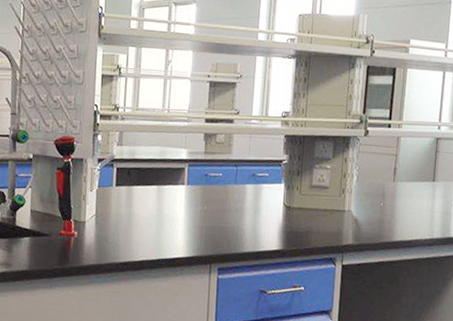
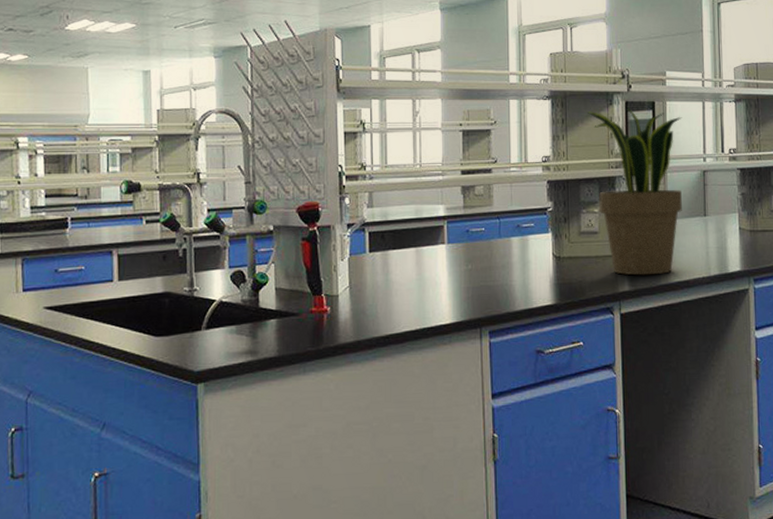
potted plant: none [329,71,422,232] -> present [586,107,682,276]

